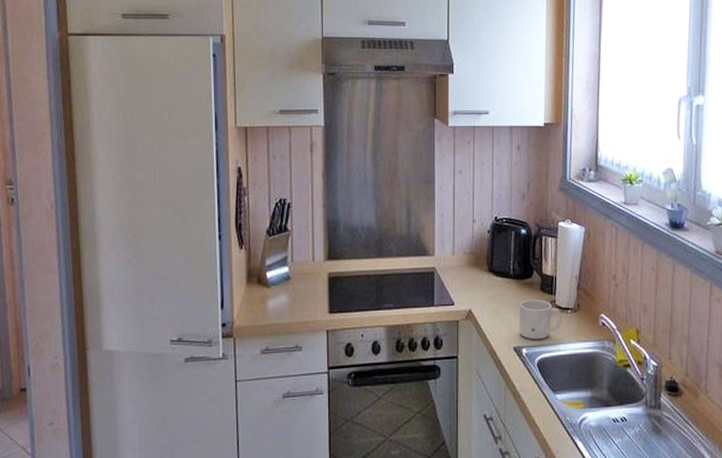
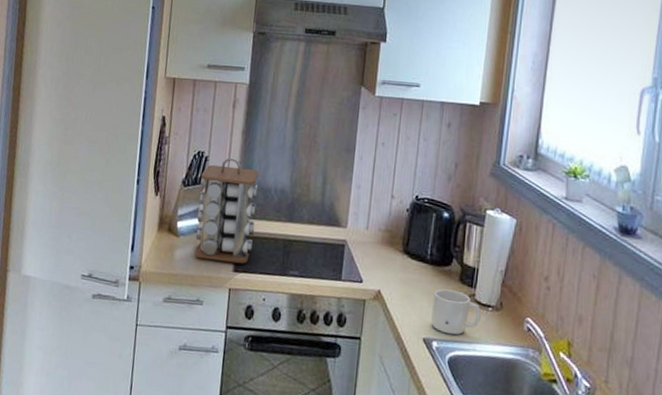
spice rack: none [286,202,346,306] -> present [194,157,259,264]

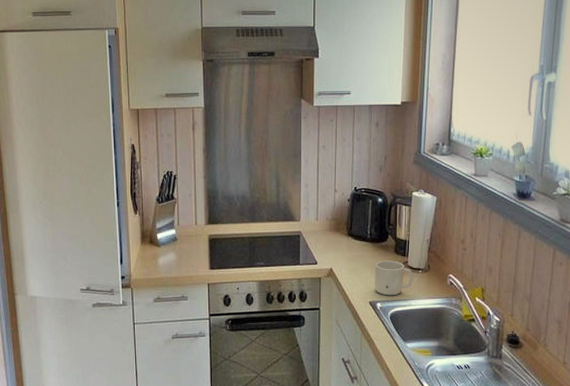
spice rack: present [194,157,259,264] -> none [173,174,224,262]

